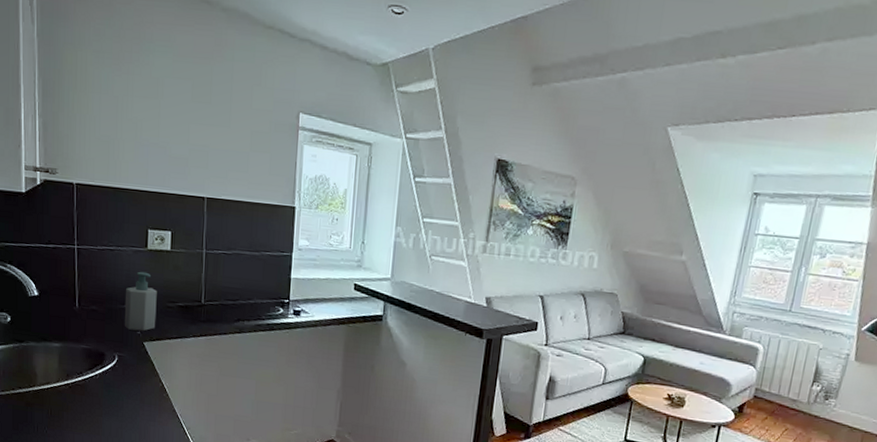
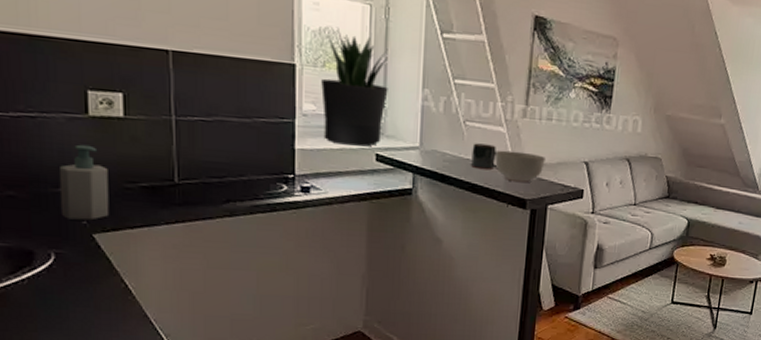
planter: none [313,175,368,277] -> present [321,27,388,146]
mug: none [434,276,458,301] -> present [471,143,498,171]
bowl: none [456,282,502,314] -> present [494,150,545,183]

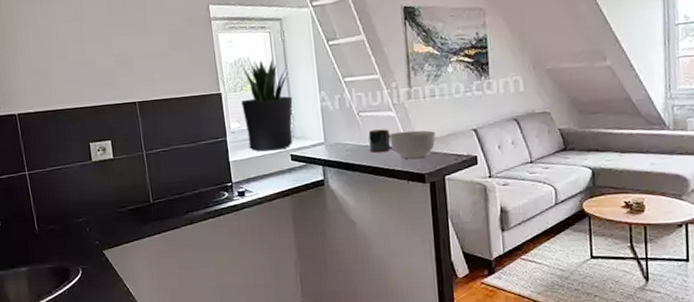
soap bottle: present [59,144,110,221] -> none [79,183,112,242]

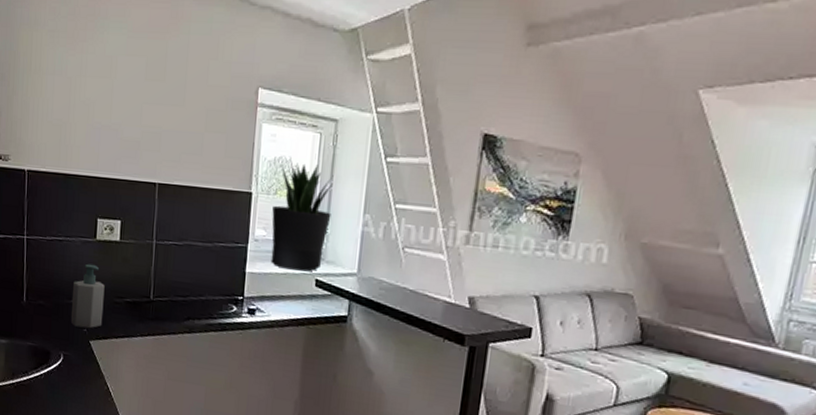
soap bottle: none [79,183,112,242] -> present [70,263,105,329]
mug: present [368,129,394,154] -> none [407,271,436,301]
bowl: present [388,130,436,160] -> none [433,279,489,317]

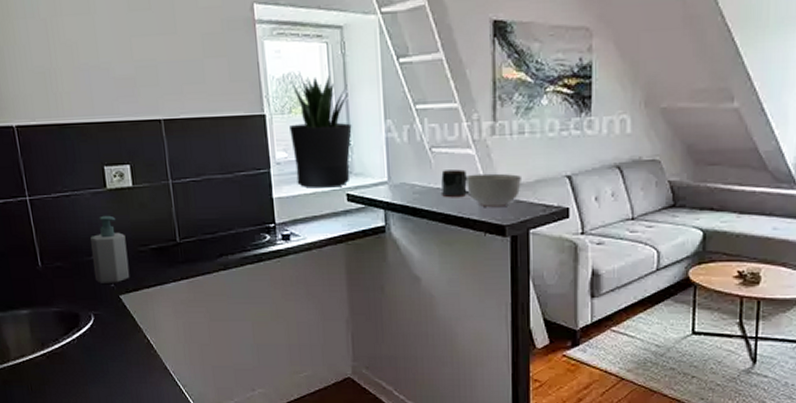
mug: none [407,271,436,301] -> present [441,169,470,198]
bowl: none [433,279,489,317] -> present [465,173,521,208]

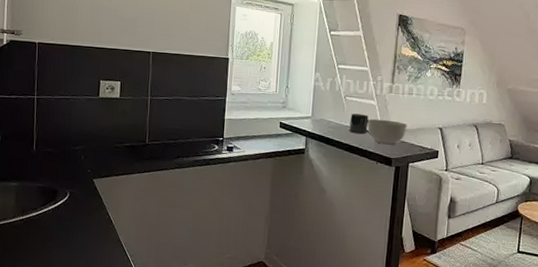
soap bottle: present [90,215,130,283] -> none [76,117,107,170]
planter: present [290,71,352,188] -> none [244,31,291,117]

